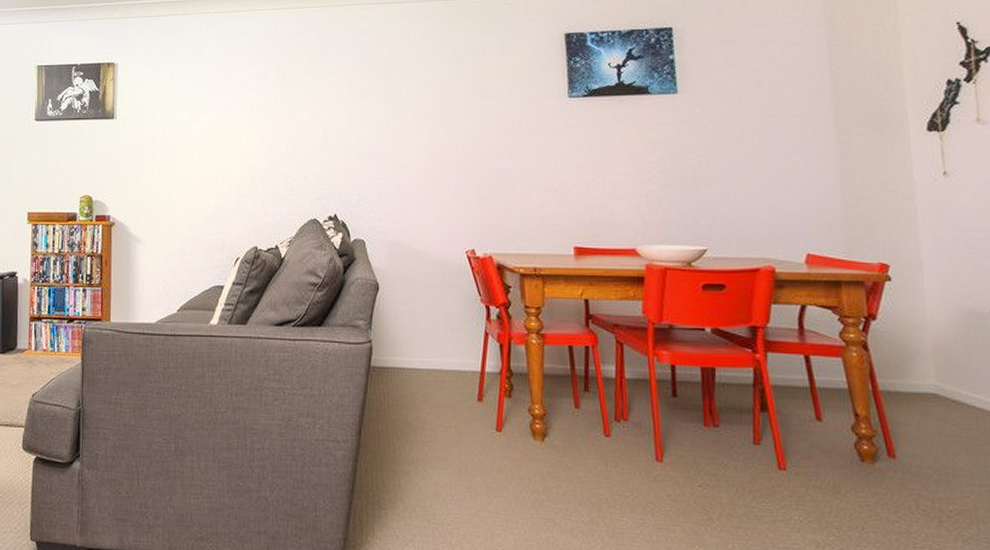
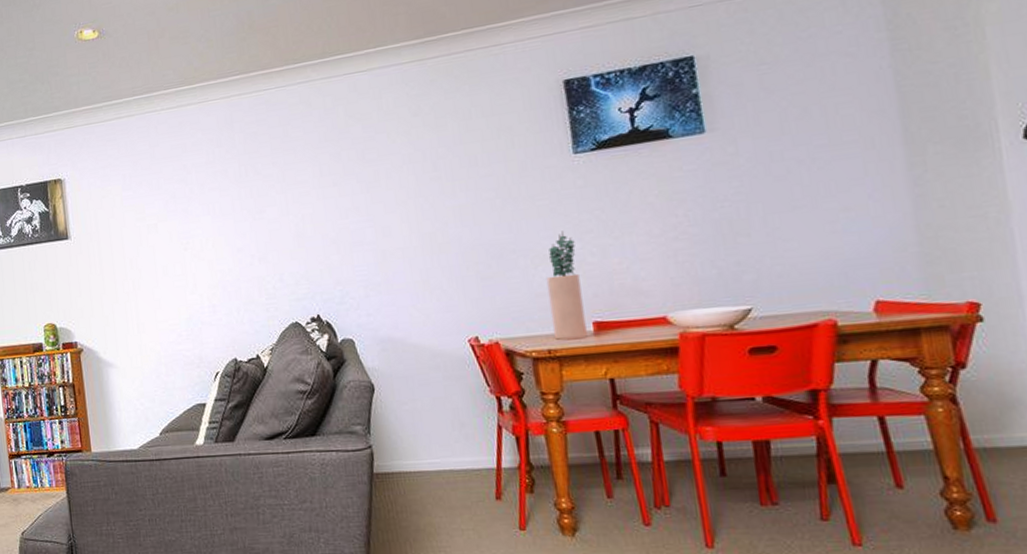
vase: none [537,163,568,261] -> present [546,231,588,341]

